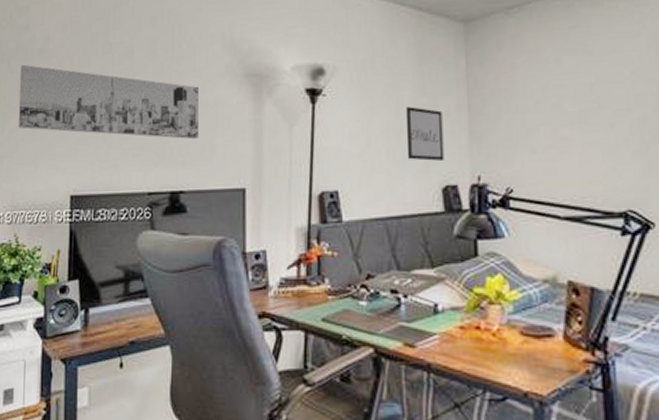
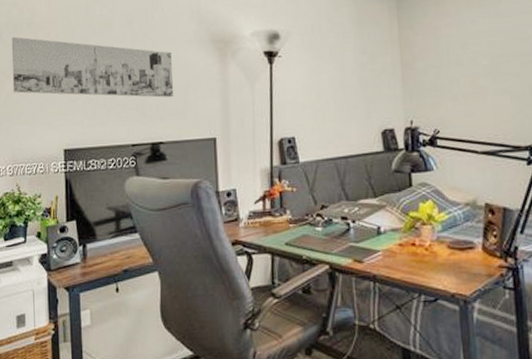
wall art: present [405,107,444,161] -> none [349,64,383,110]

